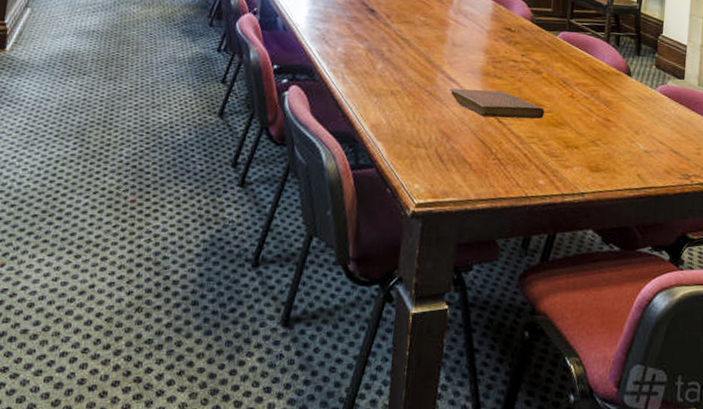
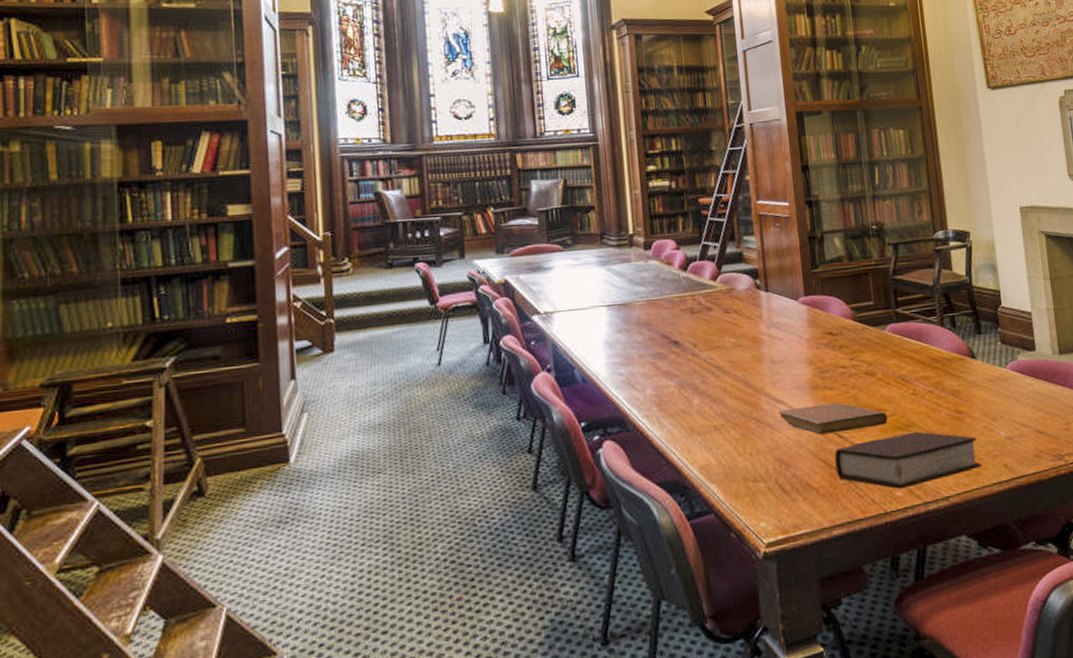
bible: none [490,129,619,178] -> present [834,431,983,490]

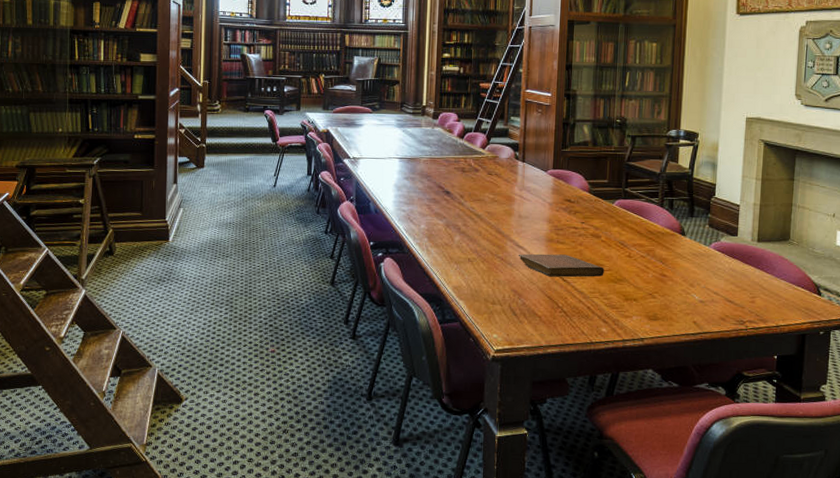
bible: present [834,431,983,490] -> none [557,285,676,327]

